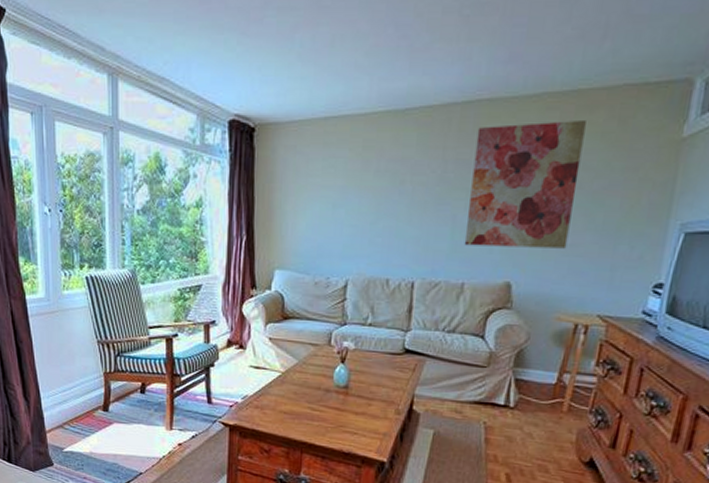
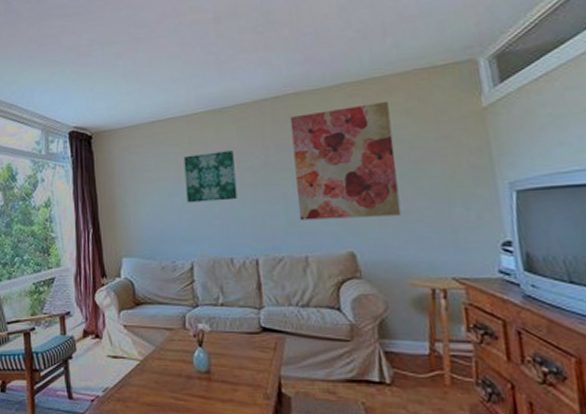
wall art: none [351,161,409,218] -> present [183,150,238,203]

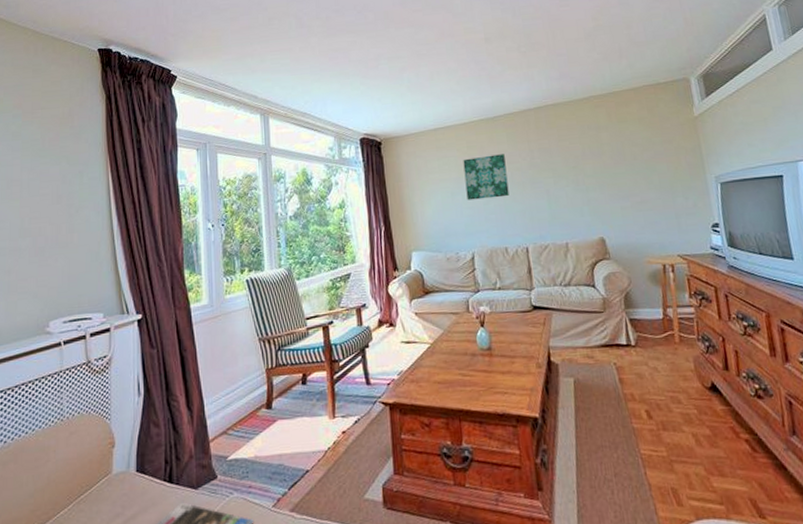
wall art: present [290,102,402,221] -> none [550,112,639,213]

